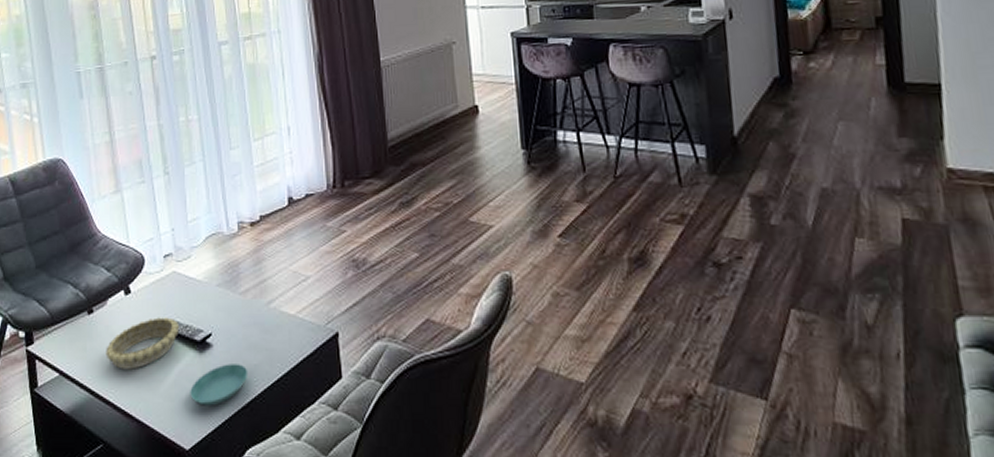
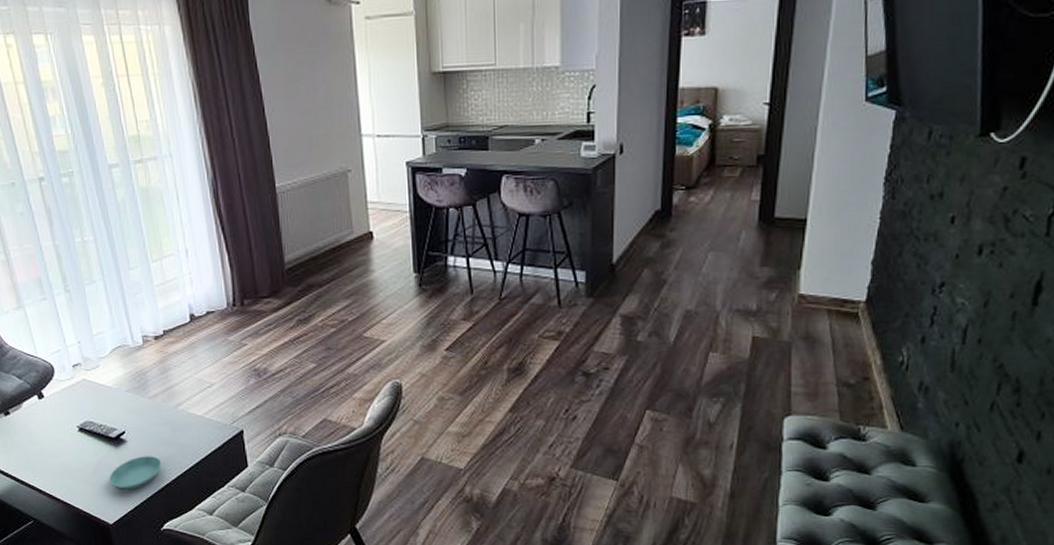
decorative bowl: present [106,317,180,369] -> none [26,418,94,461]

